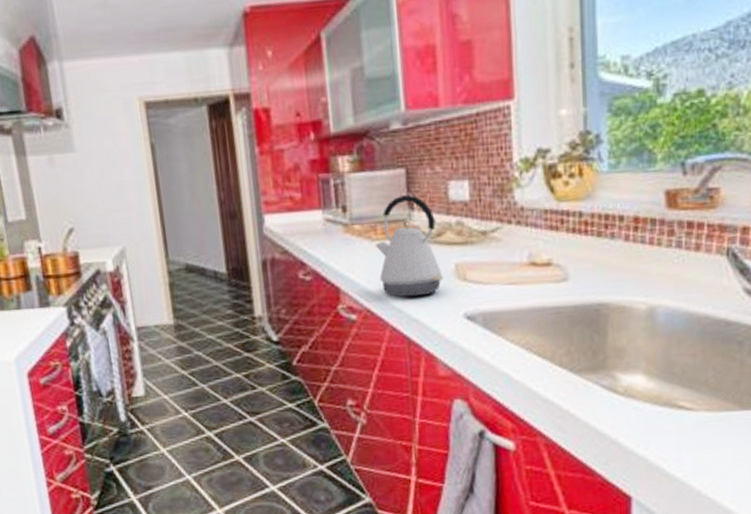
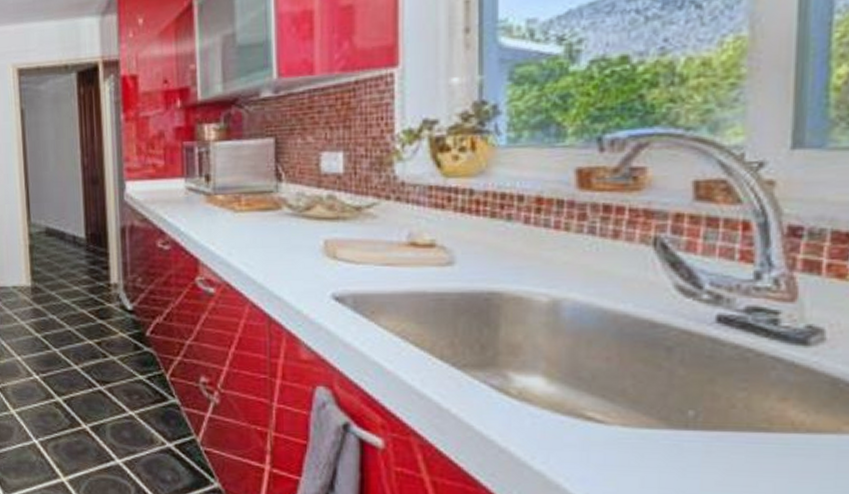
kettle: present [376,195,444,297] -> none [239,166,311,273]

